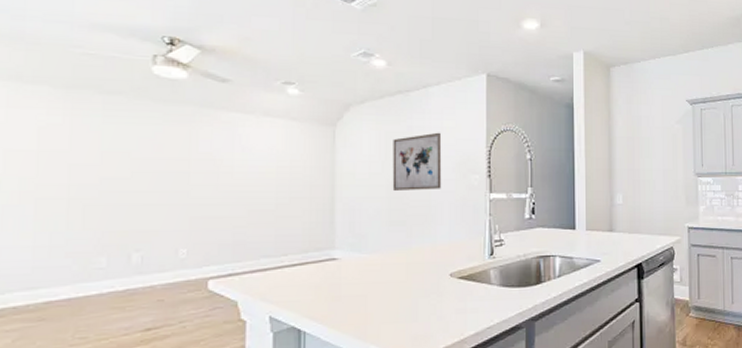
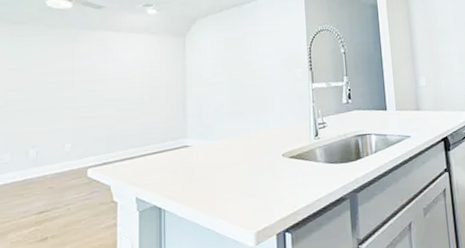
wall art: present [392,132,442,190] -> none [231,35,272,86]

